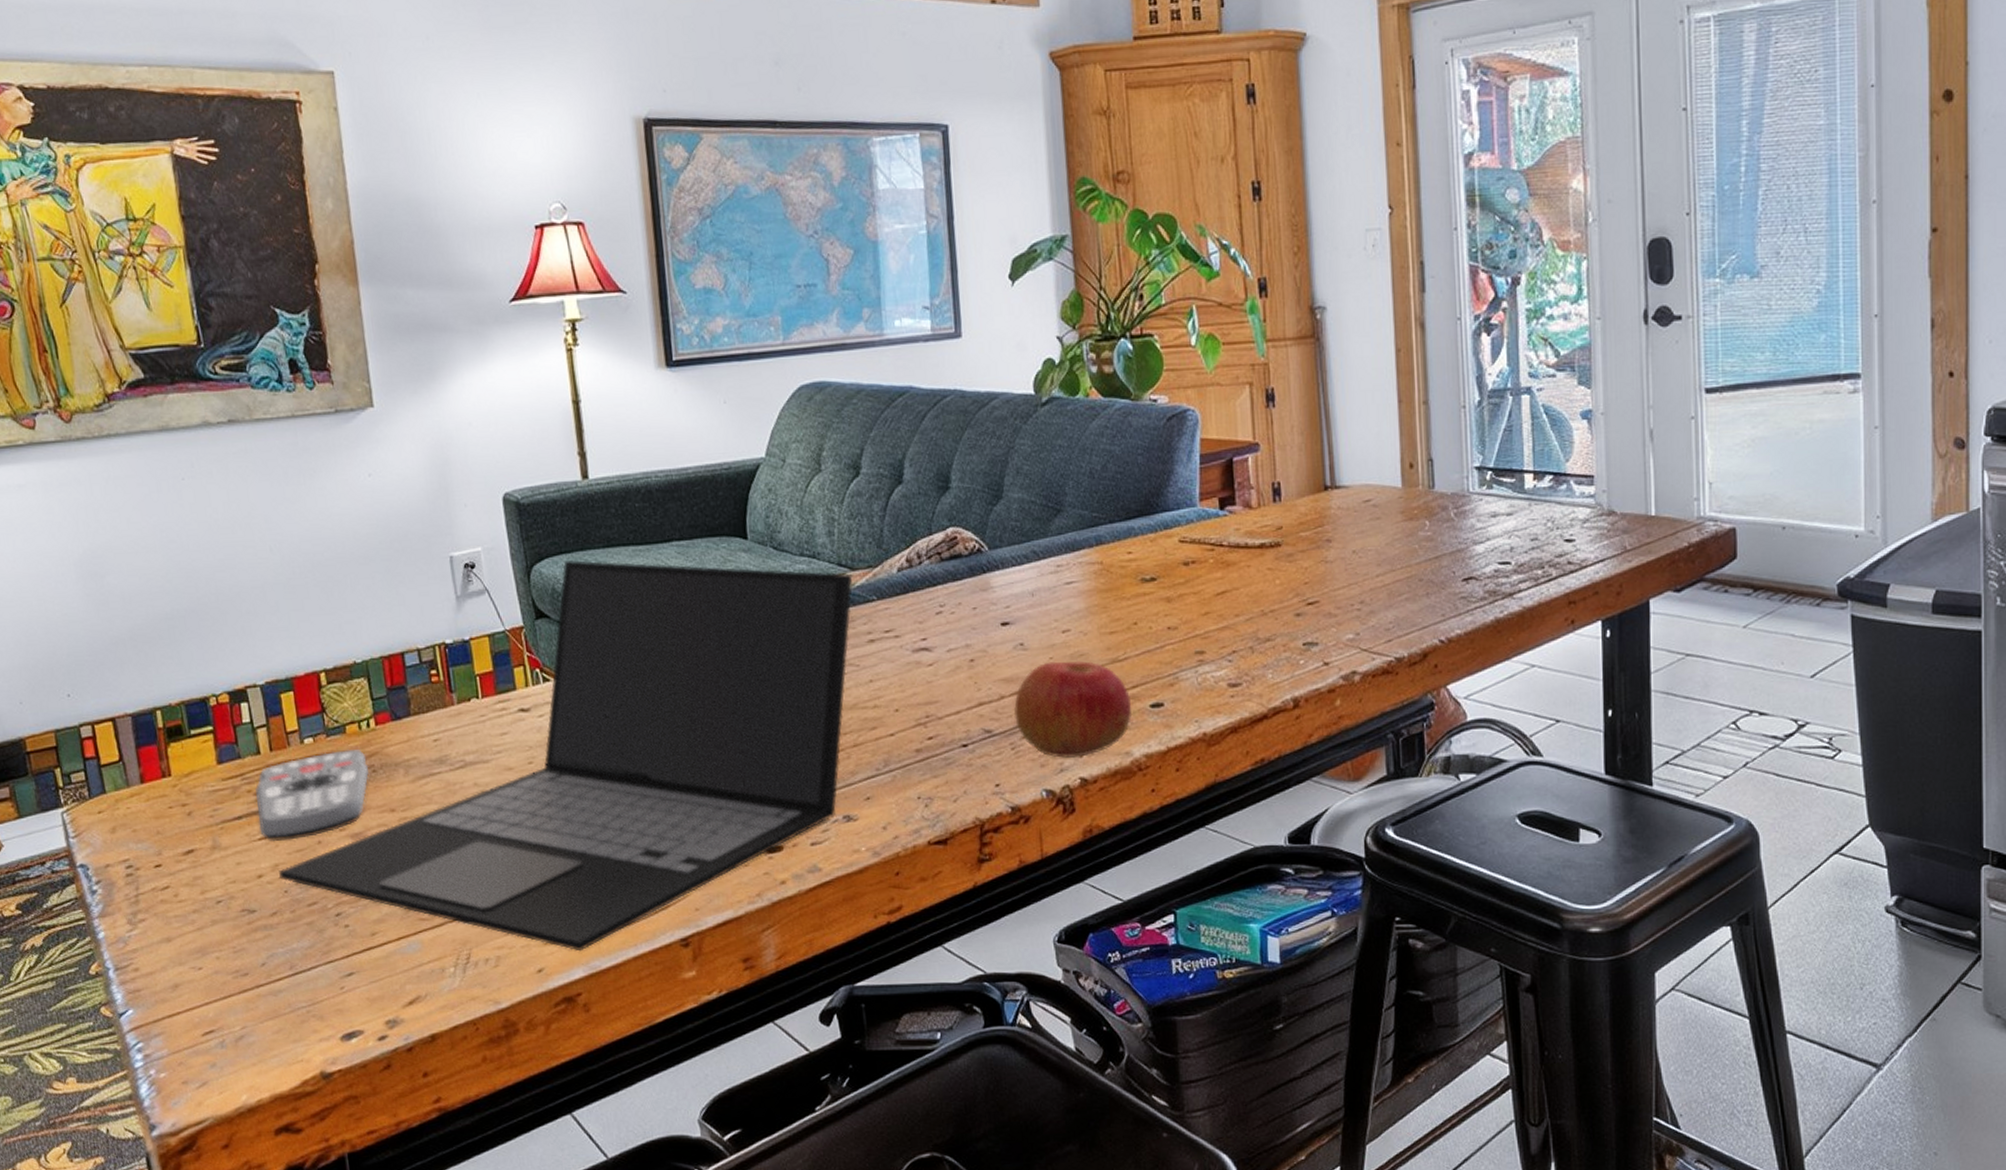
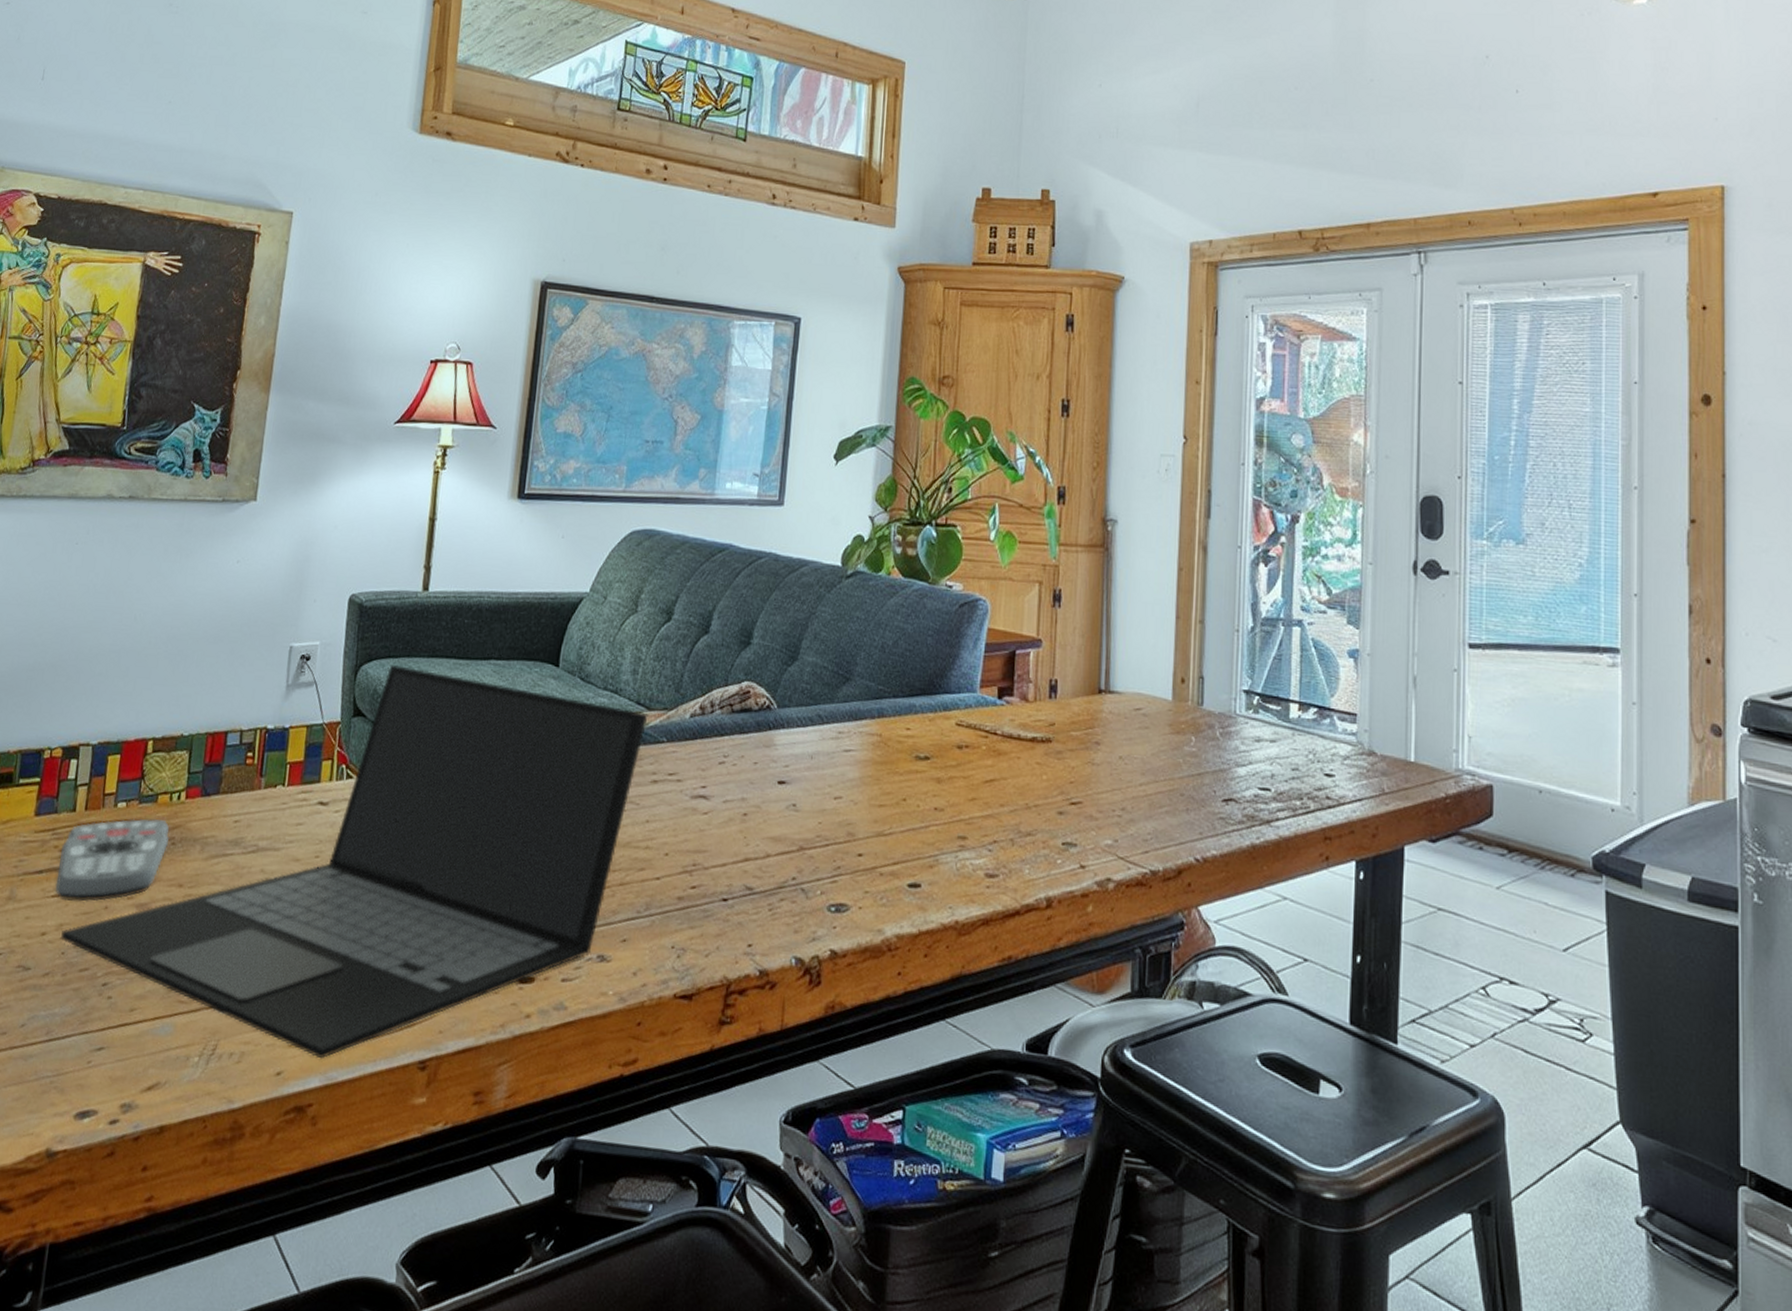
apple: present [1013,660,1133,758] -> none [776,826,890,928]

